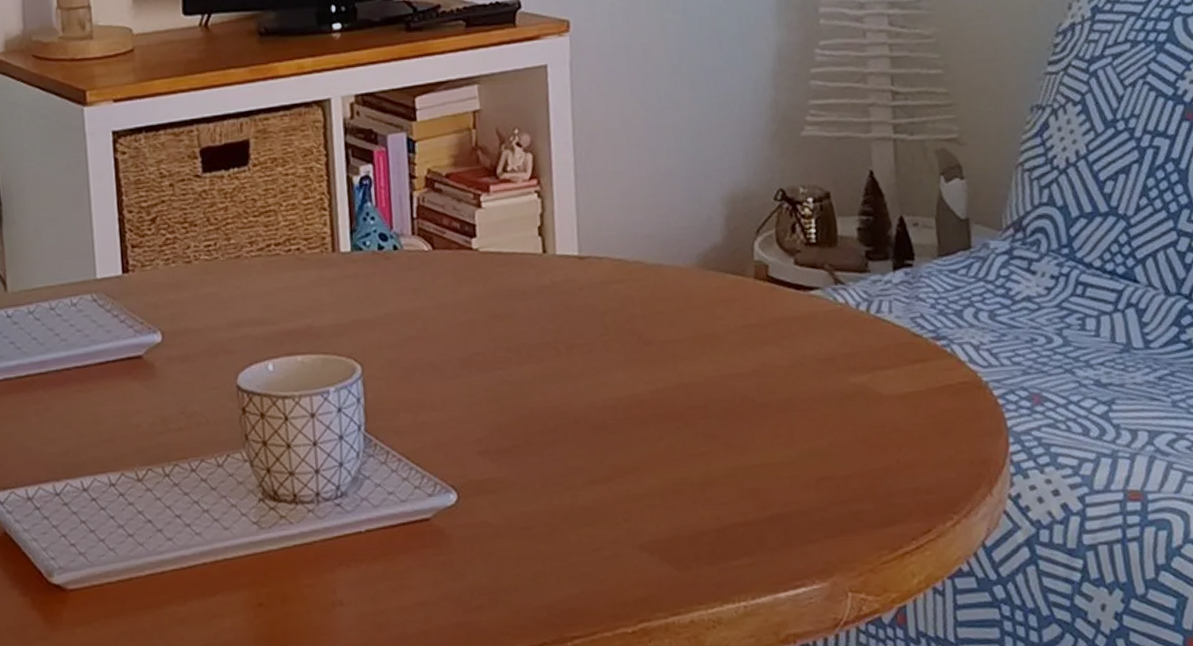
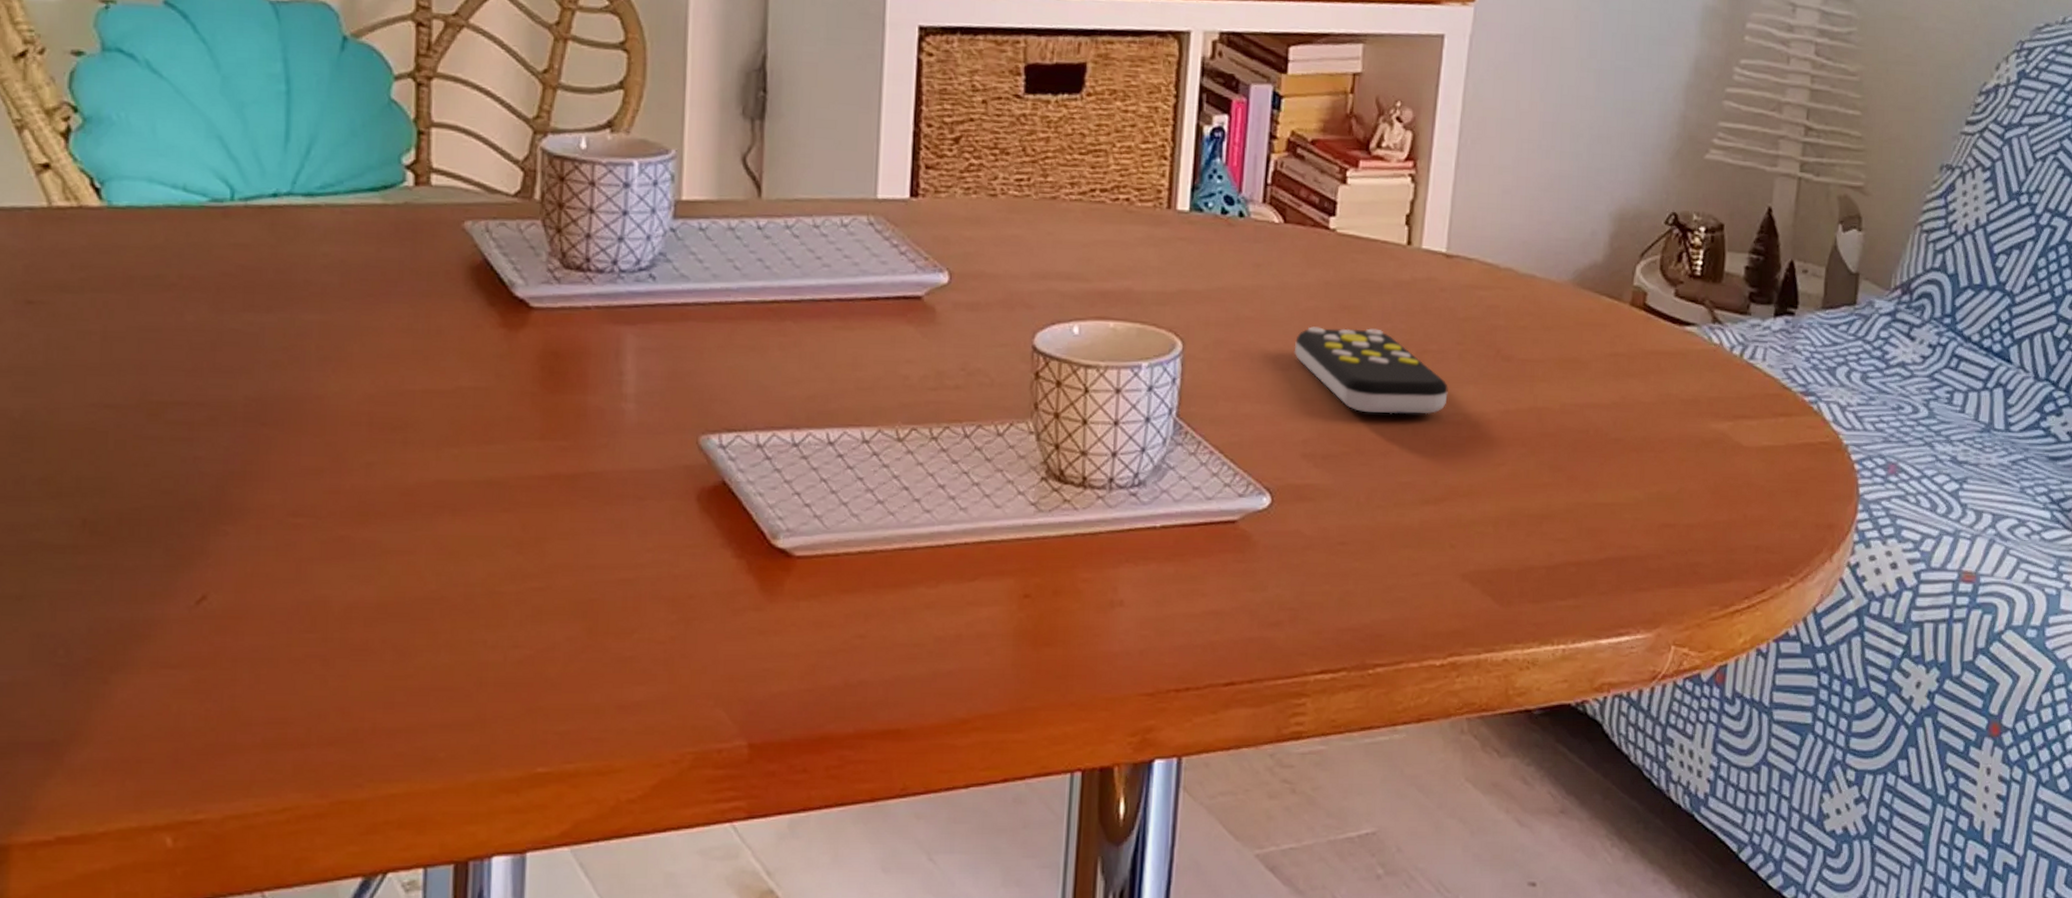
remote control: none [457,331,600,408] -> present [1294,326,1448,415]

